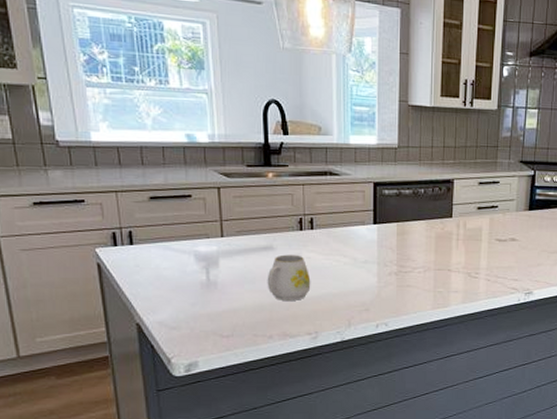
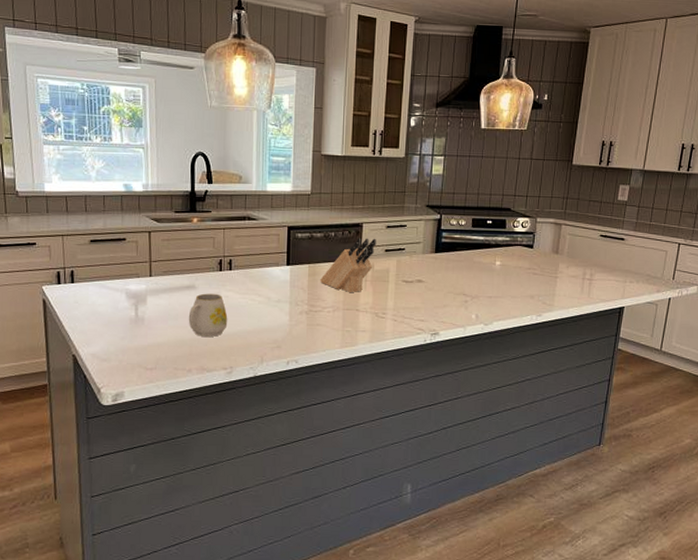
knife block: none [410,194,468,252] -> present [320,237,376,292]

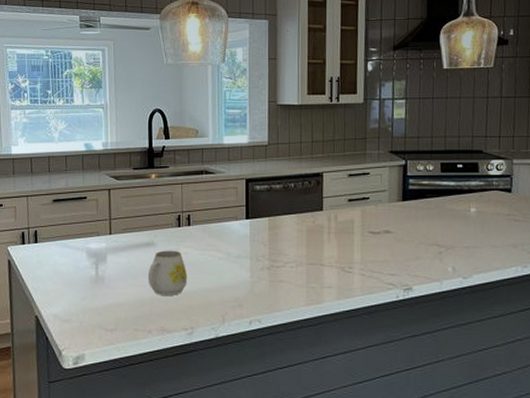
knife block: present [320,237,376,292] -> none [281,187,338,246]

